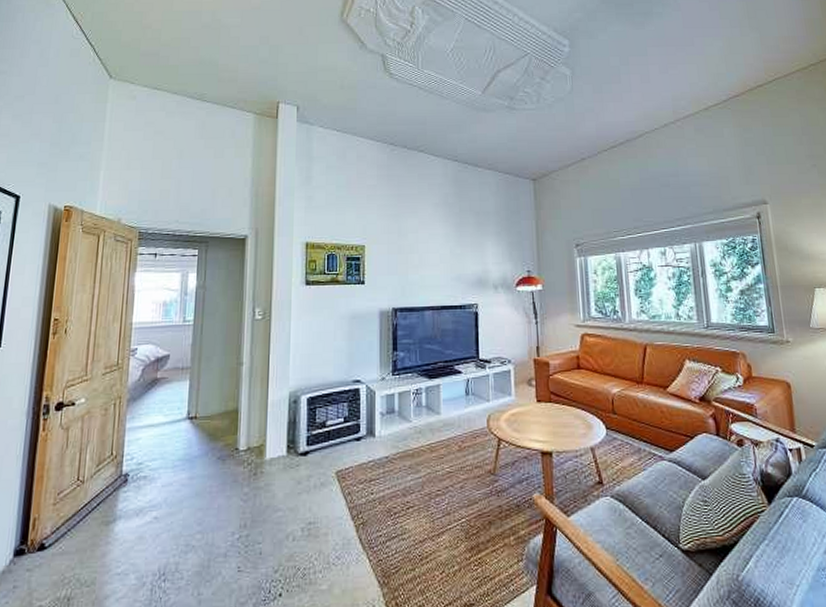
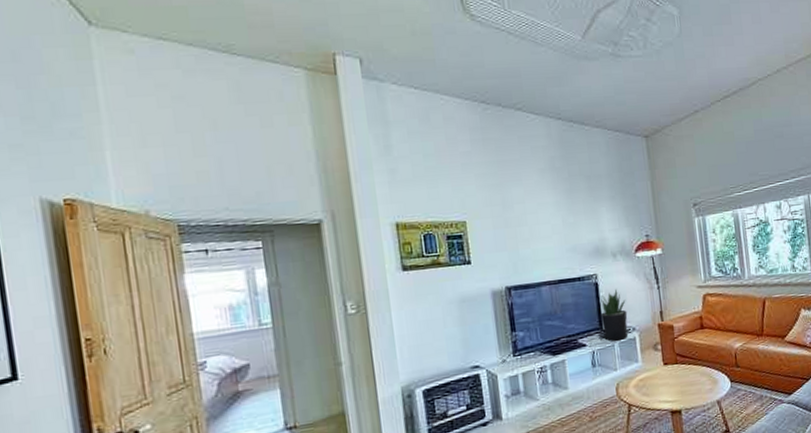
planter: none [477,319,504,371] -> present [599,288,628,342]

